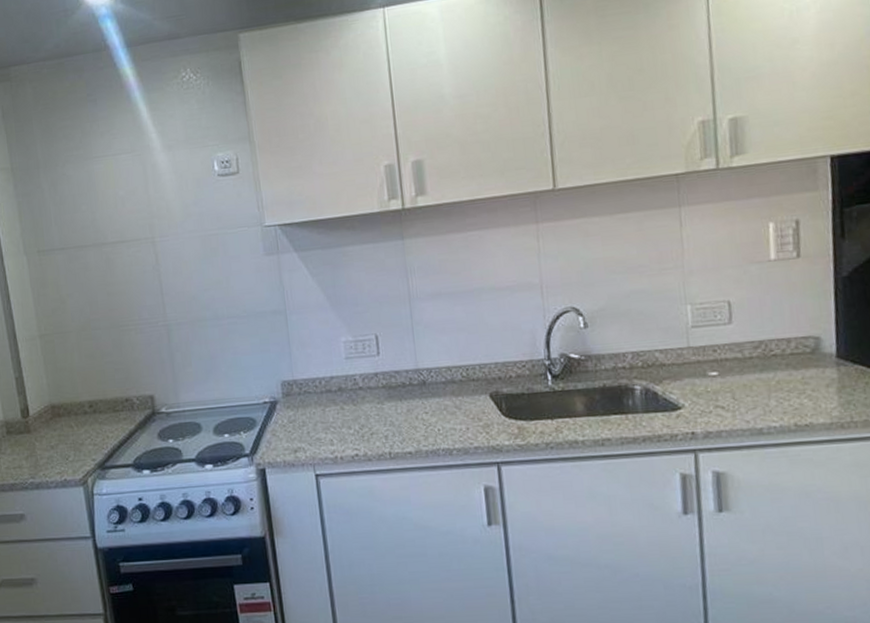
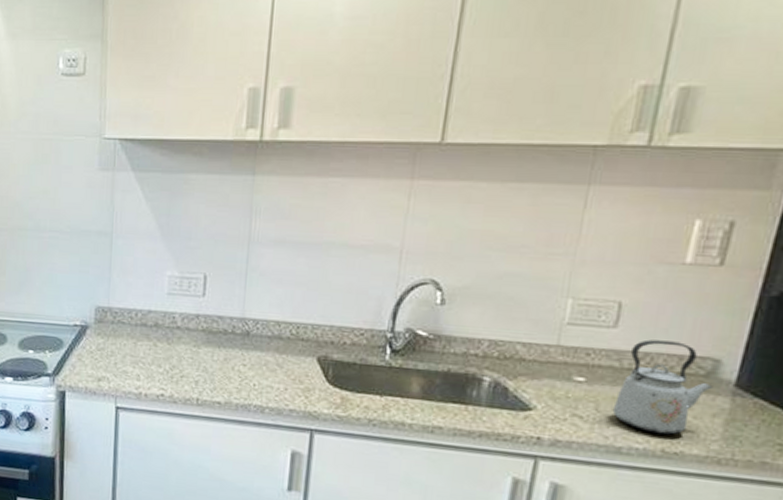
kettle: none [746,327,820,411] -> present [612,339,713,435]

